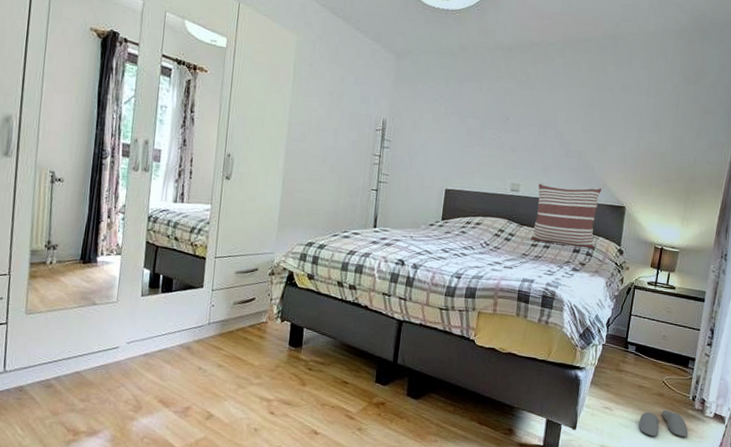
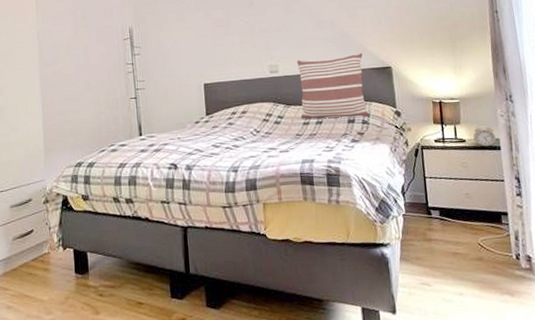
slippers: present [638,409,688,437] -> none [463,275,522,308]
alarm clock: none [683,276,704,297] -> present [473,124,497,147]

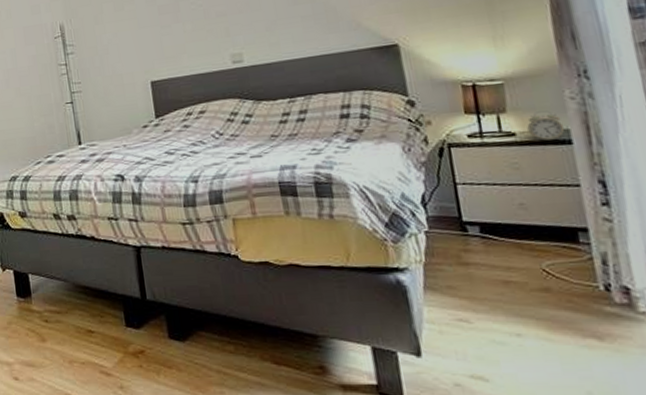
pillow: present [297,52,369,119] -> none [267,29,370,117]

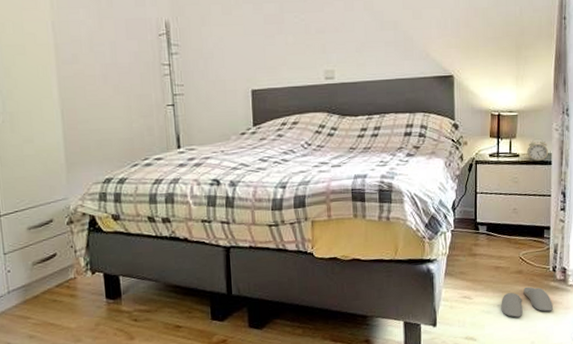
slippers: none [521,311,617,354] -> present [501,286,553,318]

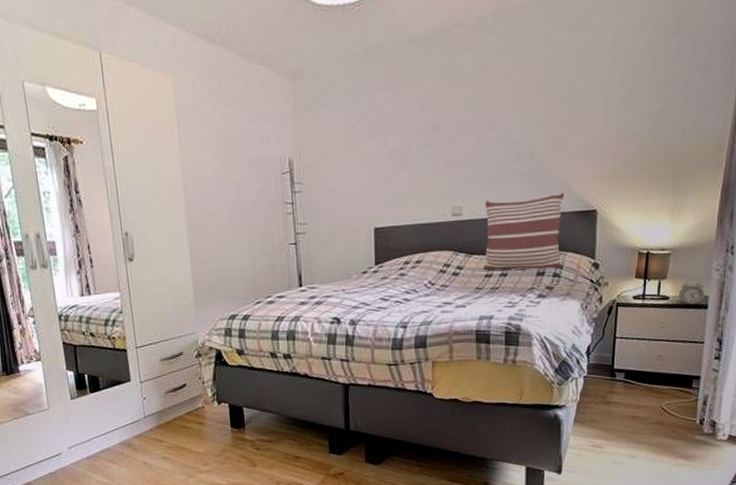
pillow: none [355,59,427,132] -> present [483,192,564,271]
slippers: present [501,286,553,318] -> none [635,439,697,470]

